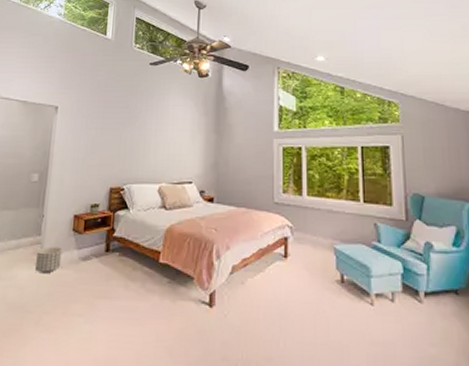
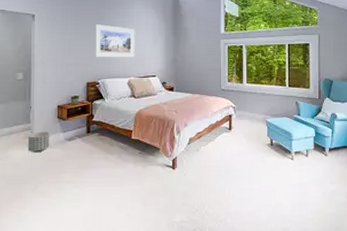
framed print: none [121,118,170,159] -> present [95,24,135,58]

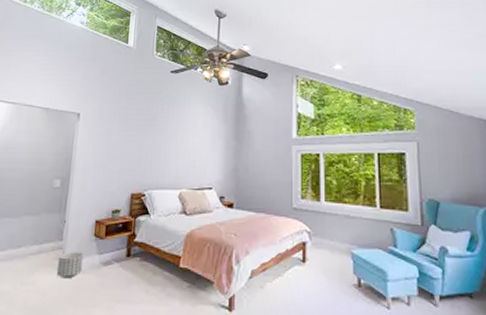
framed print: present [95,24,135,58] -> none [143,125,191,166]

